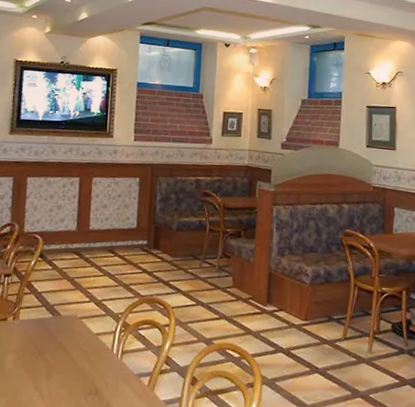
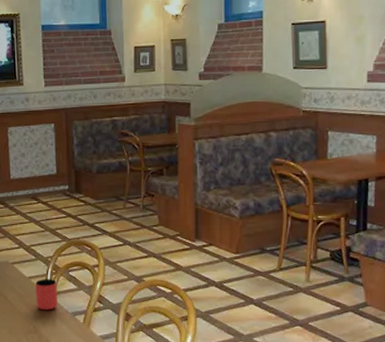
cup: none [101,336,125,370] -> present [35,279,57,310]

